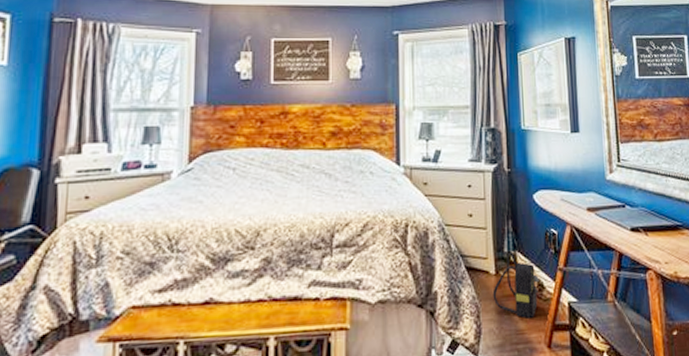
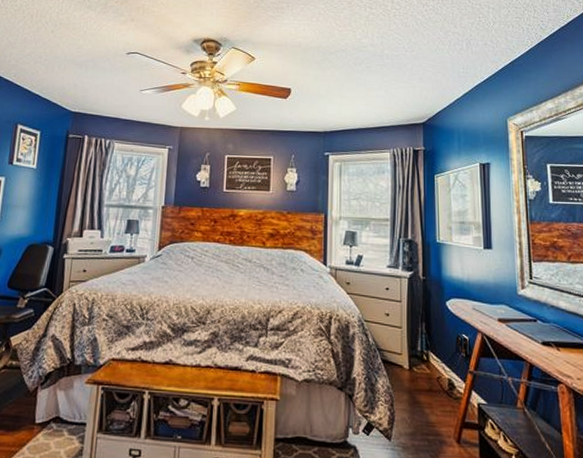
backpack: present [492,251,539,319] -> none [406,350,450,413]

